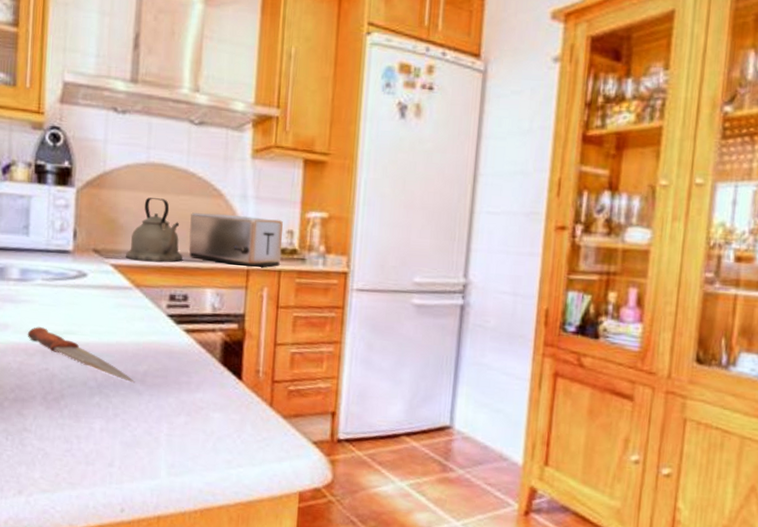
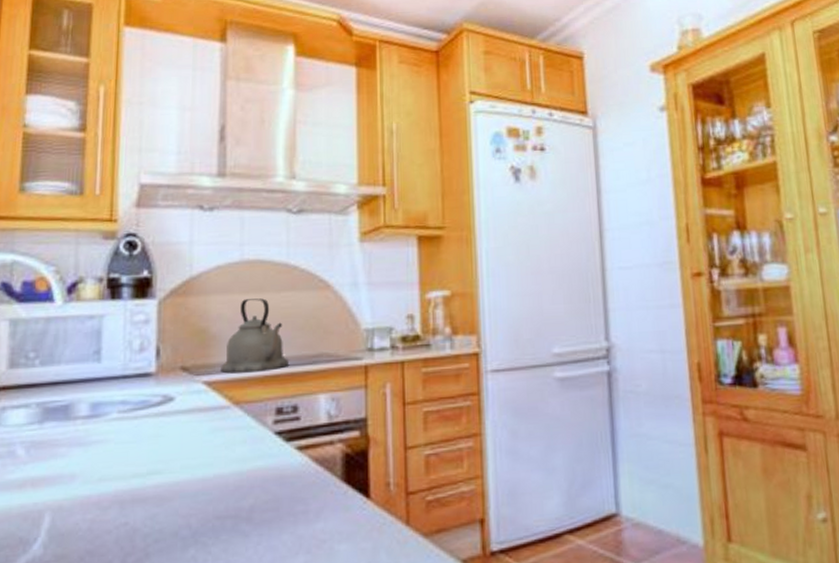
kitchen knife: present [27,327,135,383] -> none [100,471,239,524]
toaster: present [188,212,283,268] -> none [295,305,403,363]

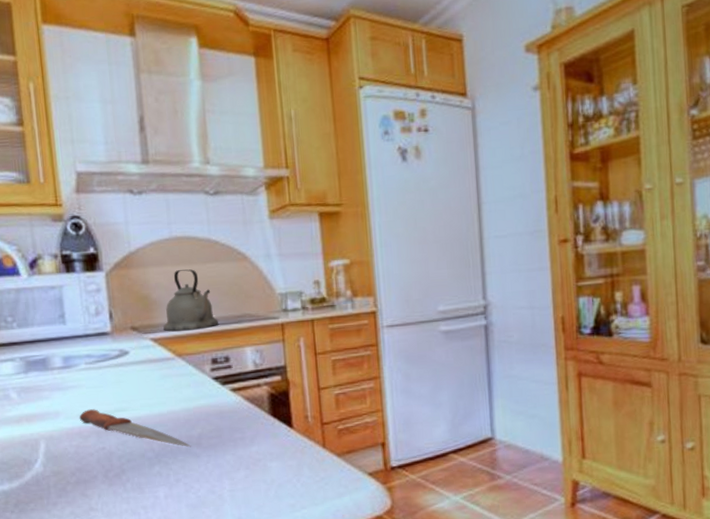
kitchen knife: none [100,471,239,524] -> present [79,409,191,448]

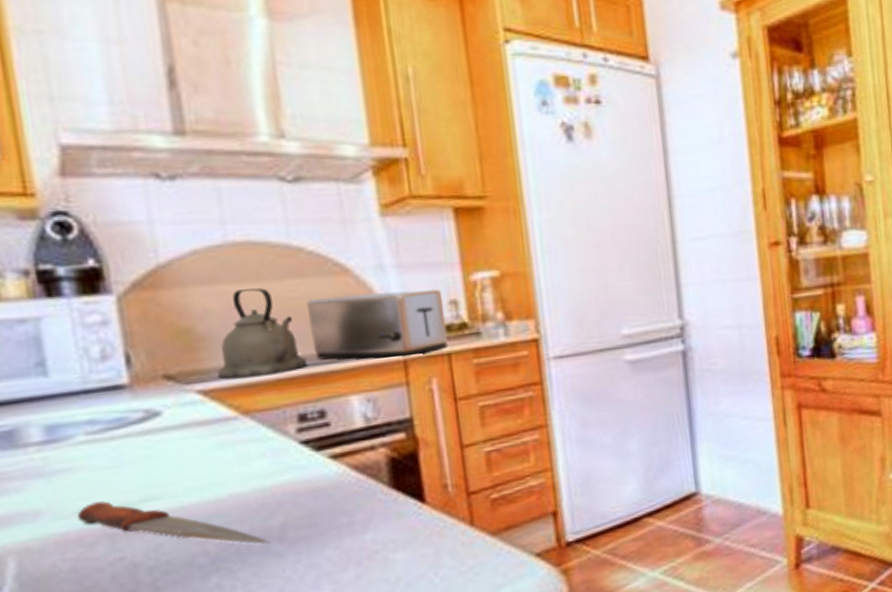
toaster: none [220,273,312,321] -> present [307,289,448,360]

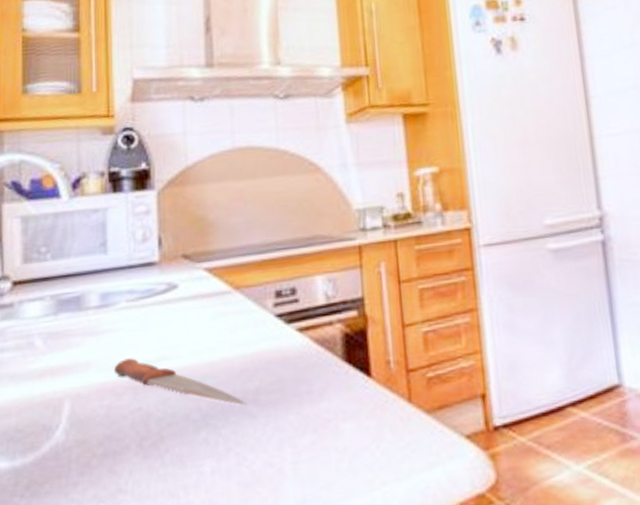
kettle: present [218,288,307,380] -> none [220,184,284,260]
toaster: present [307,289,448,360] -> none [288,184,395,244]

